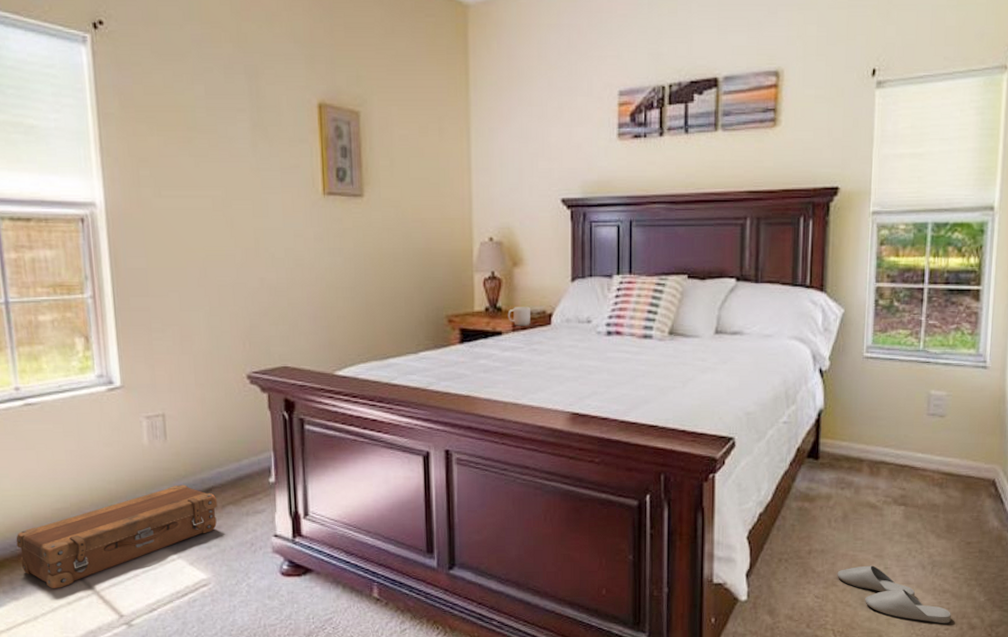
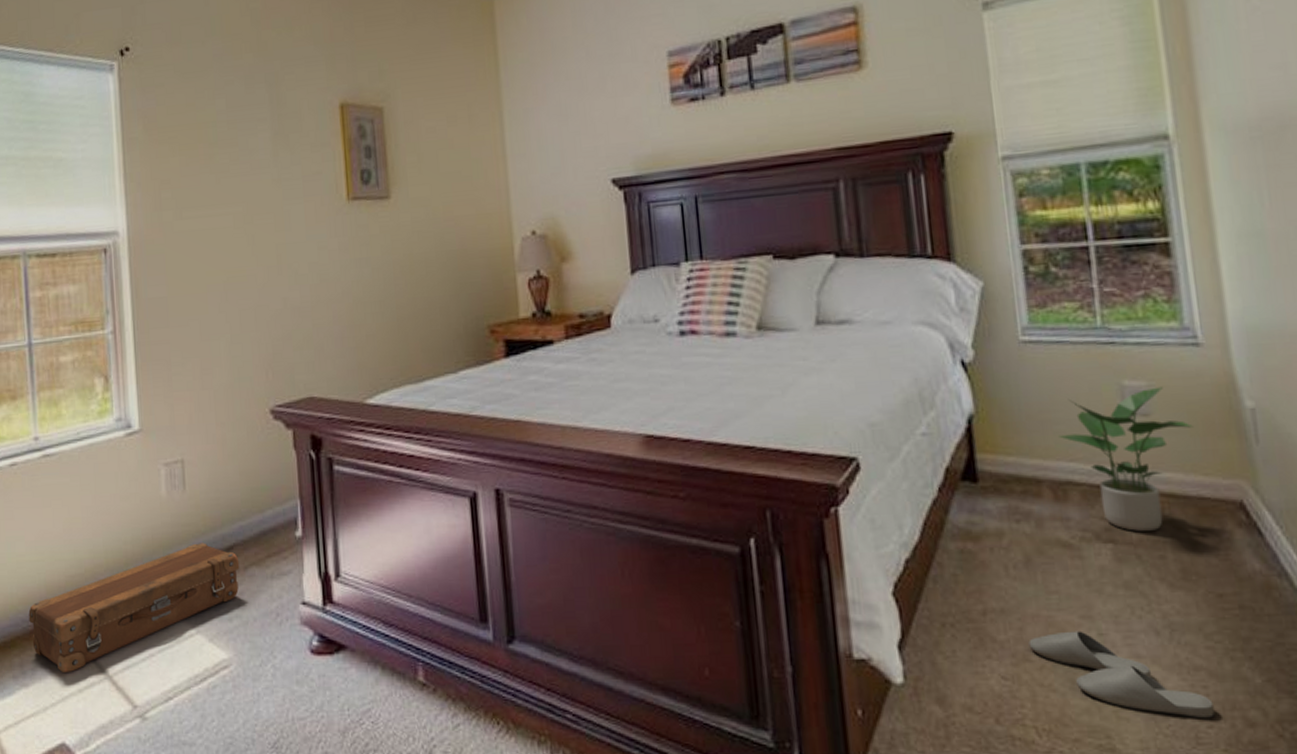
mug: present [507,307,531,326] -> none [558,308,587,332]
potted plant: none [880,396,972,498] -> present [1058,386,1193,531]

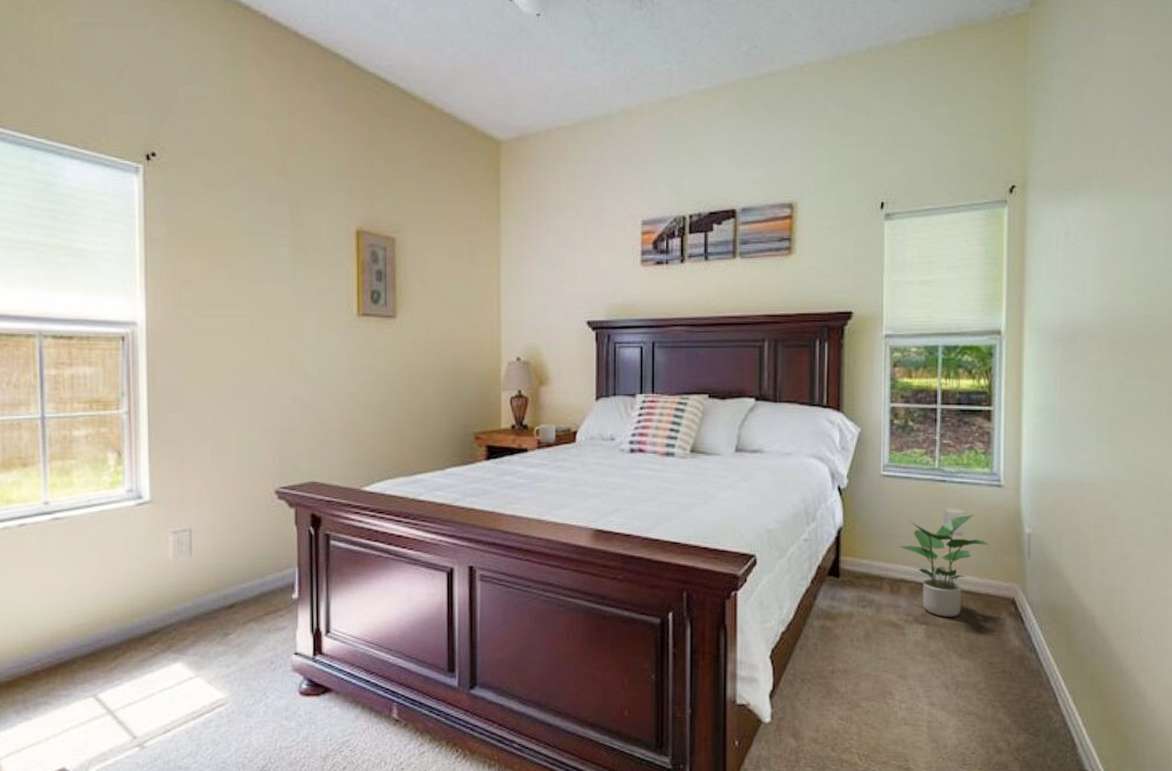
suitcase: present [28,543,240,672] -> none [33,601,239,708]
mug: none [558,308,587,332] -> present [533,424,557,443]
slippers: present [1028,631,1215,718] -> none [861,686,977,747]

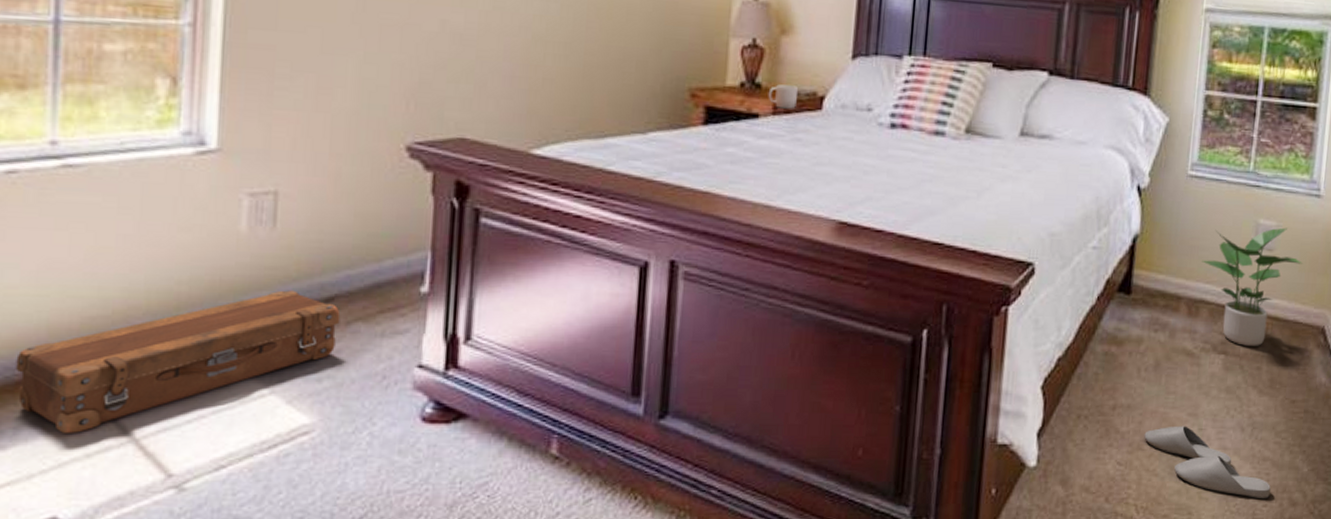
suitcase: none [33,601,239,708] -> present [15,290,341,433]
slippers: none [861,686,977,747] -> present [1144,426,1271,498]

